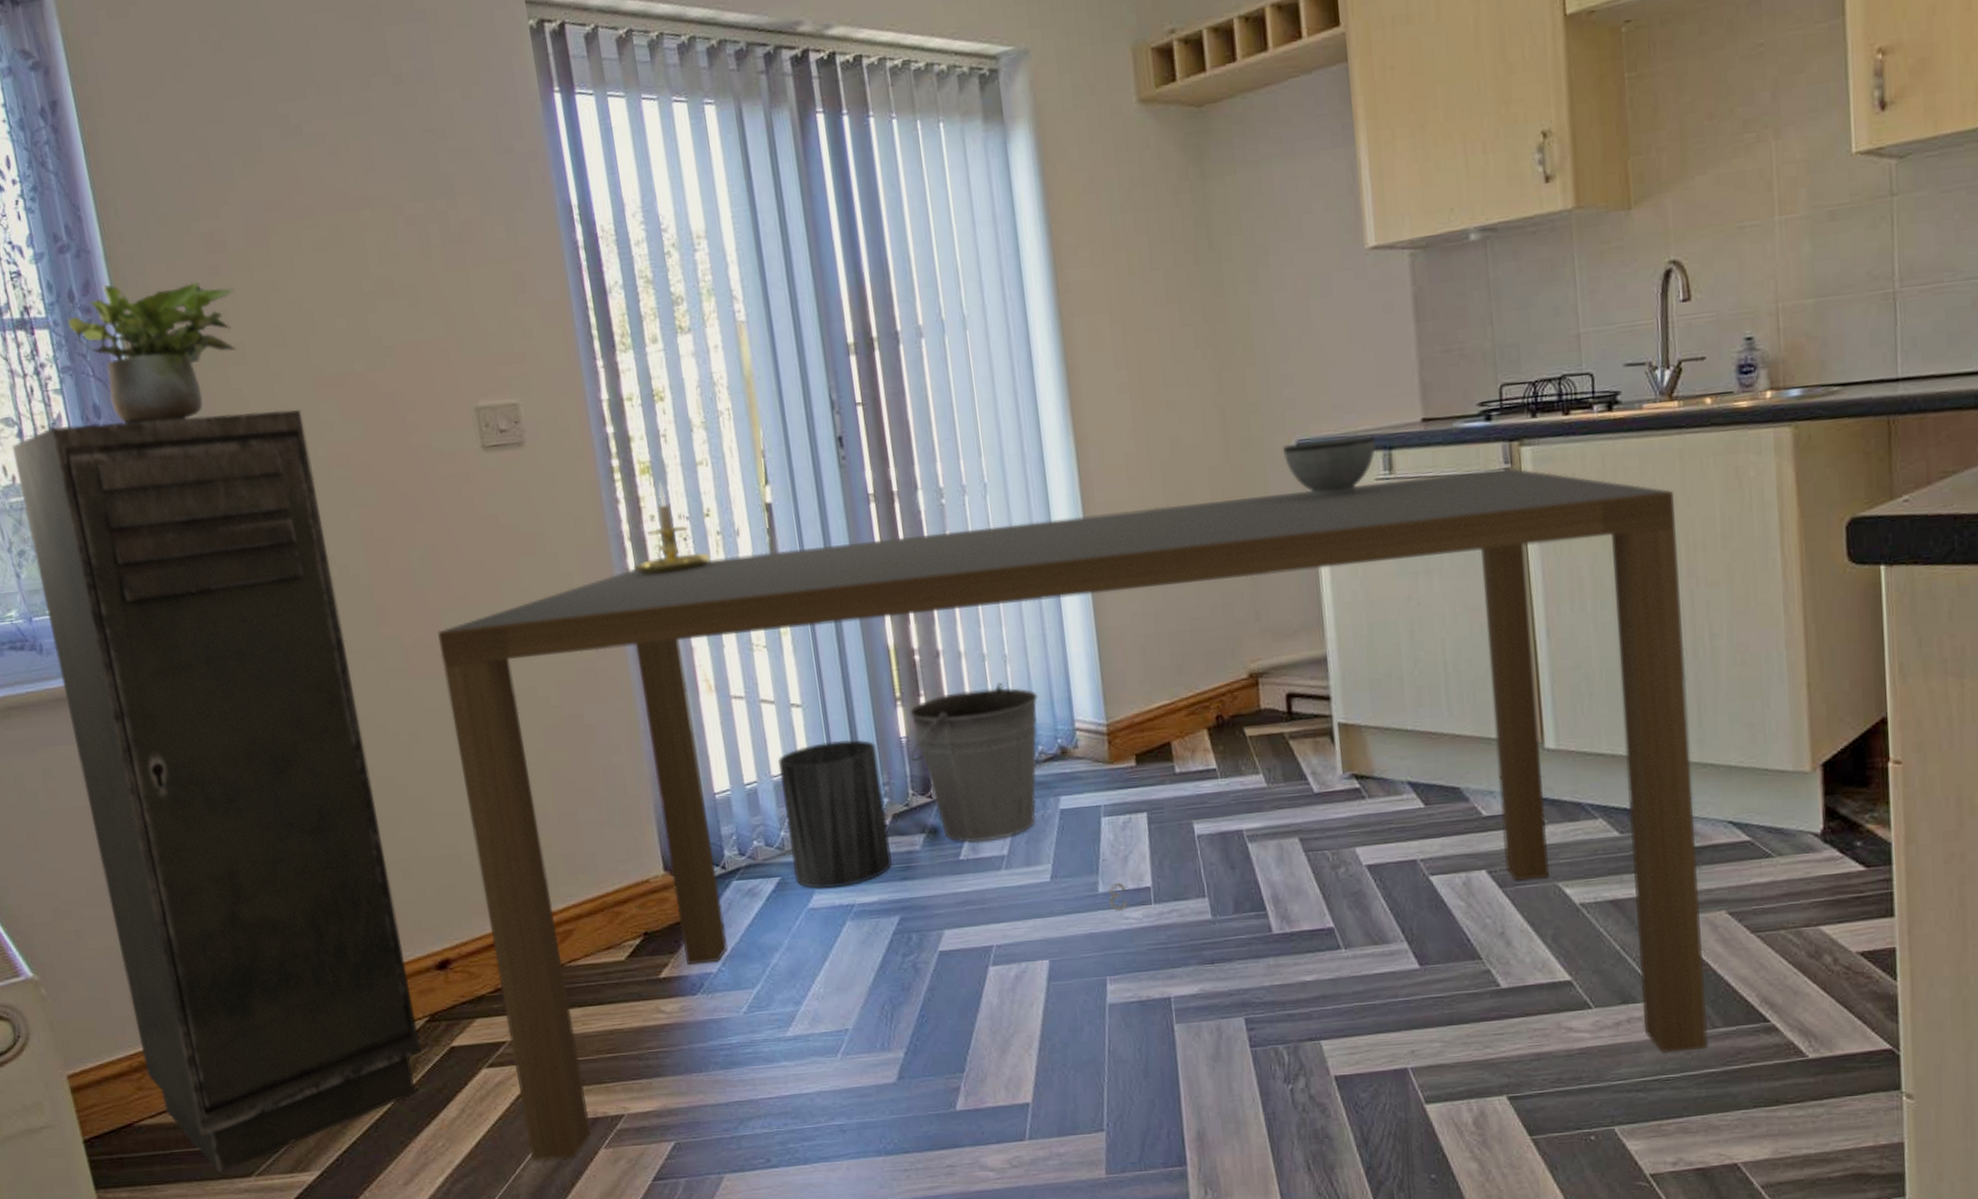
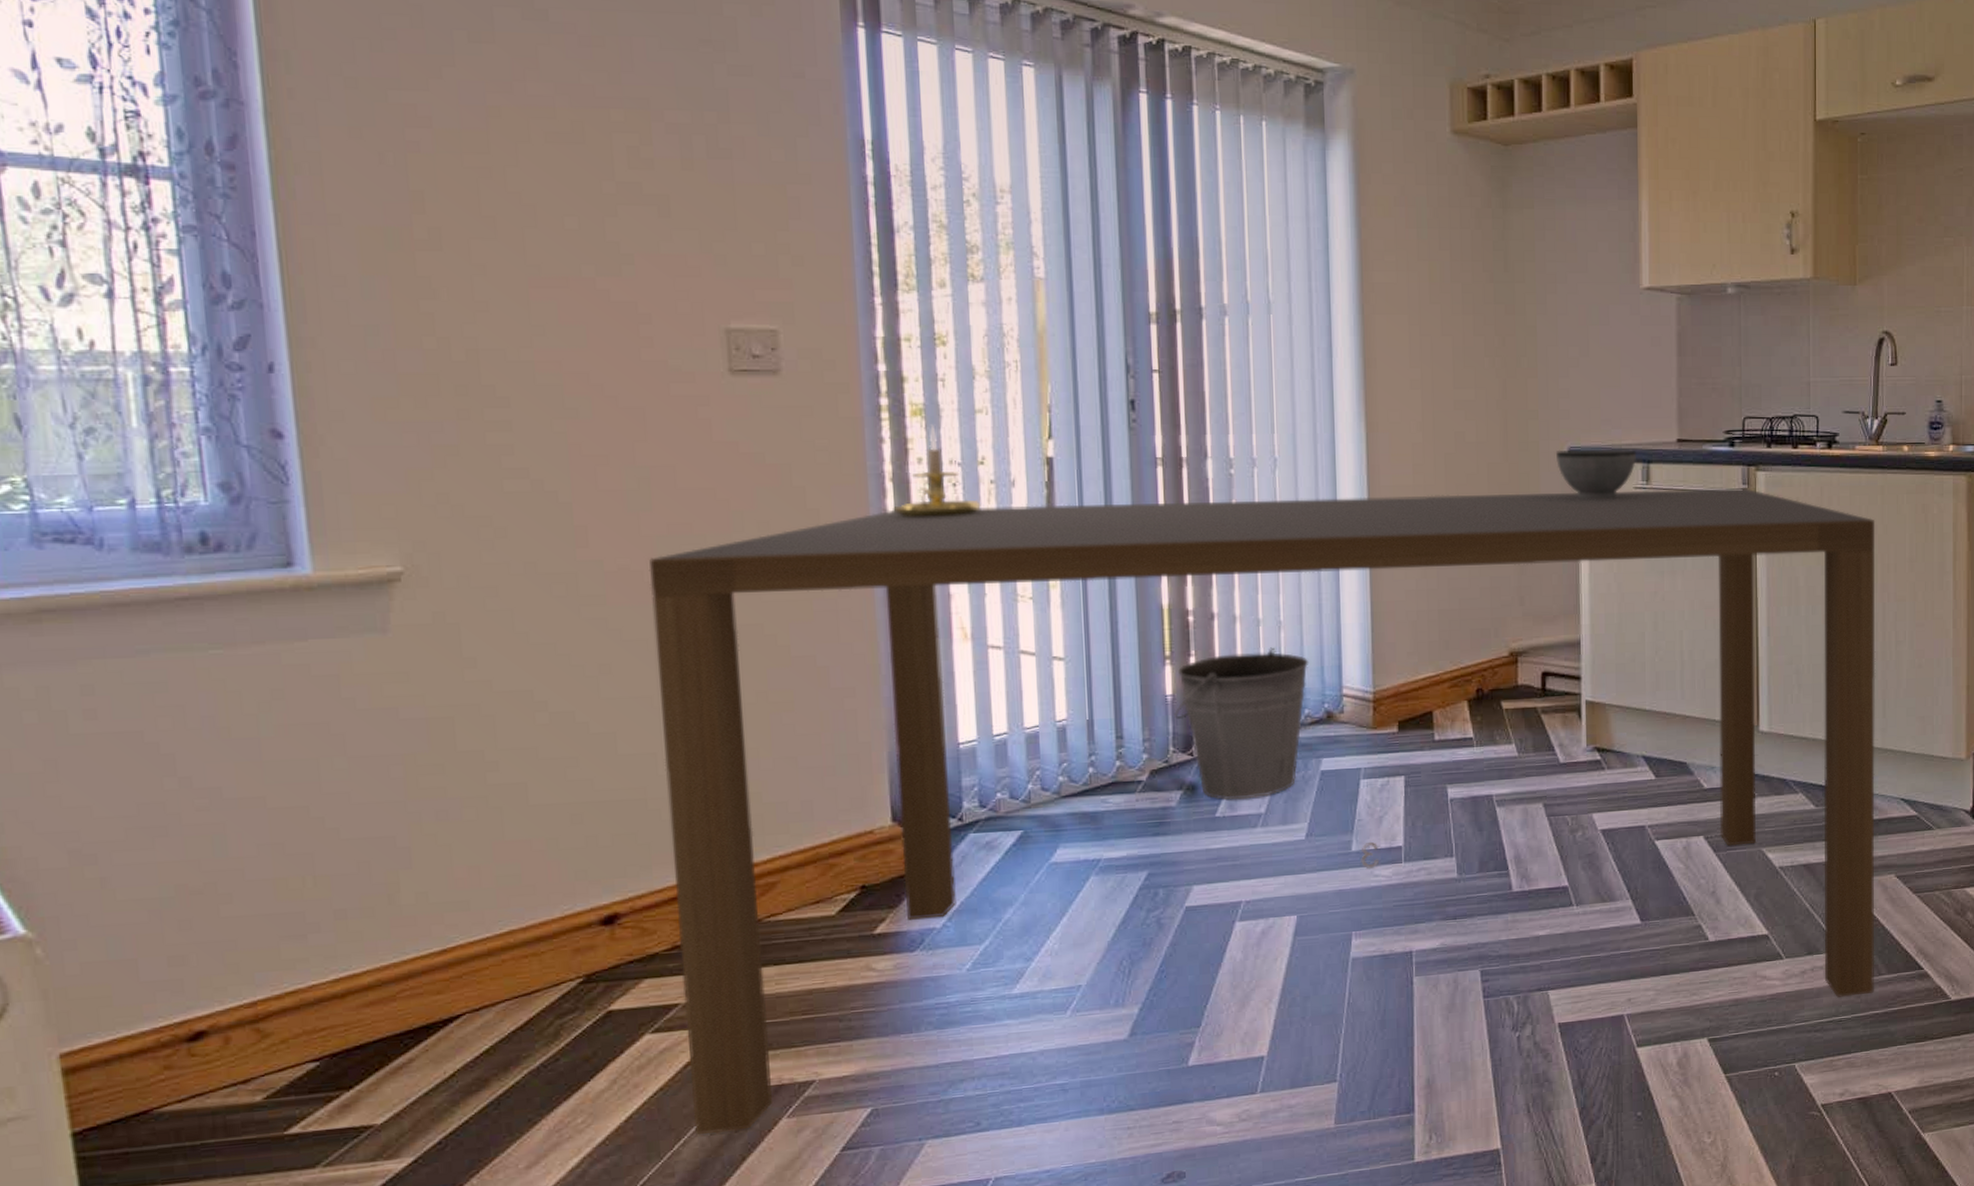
storage cabinet: present [11,409,422,1173] -> none [94,291,569,1165]
potted plant: present [68,282,236,424] -> none [201,142,436,301]
trash can: present [777,740,892,890] -> none [1032,695,1145,844]

